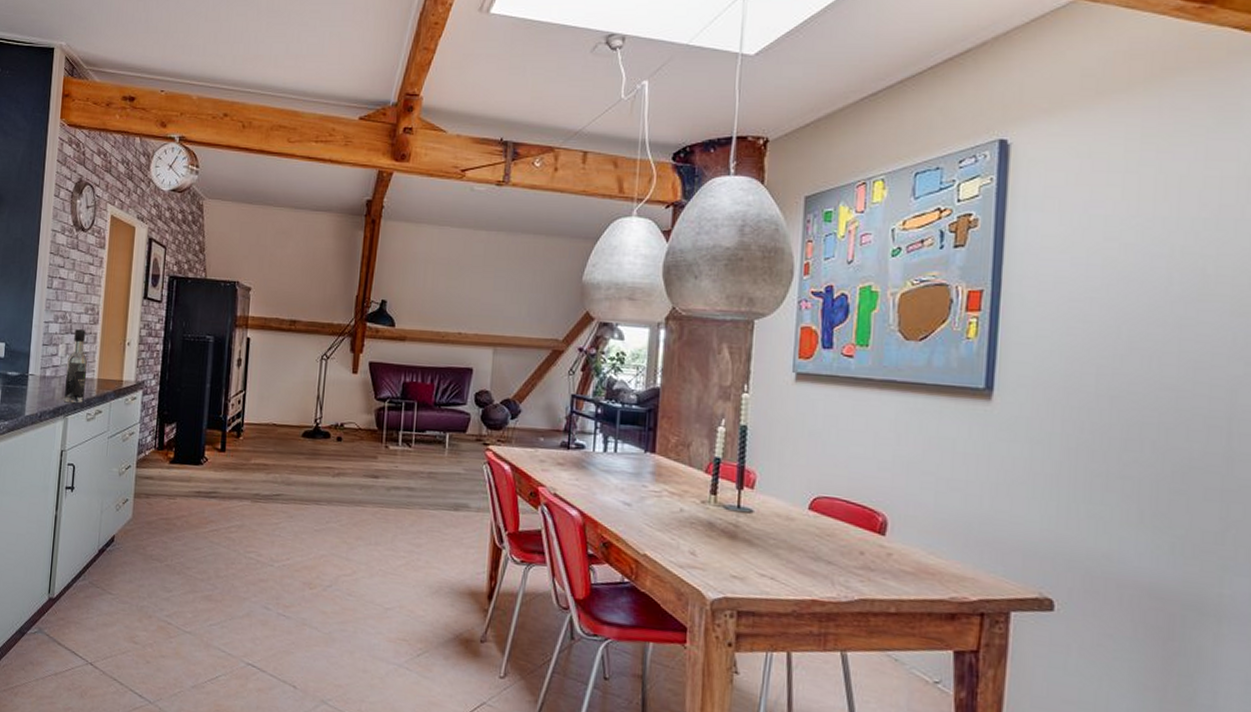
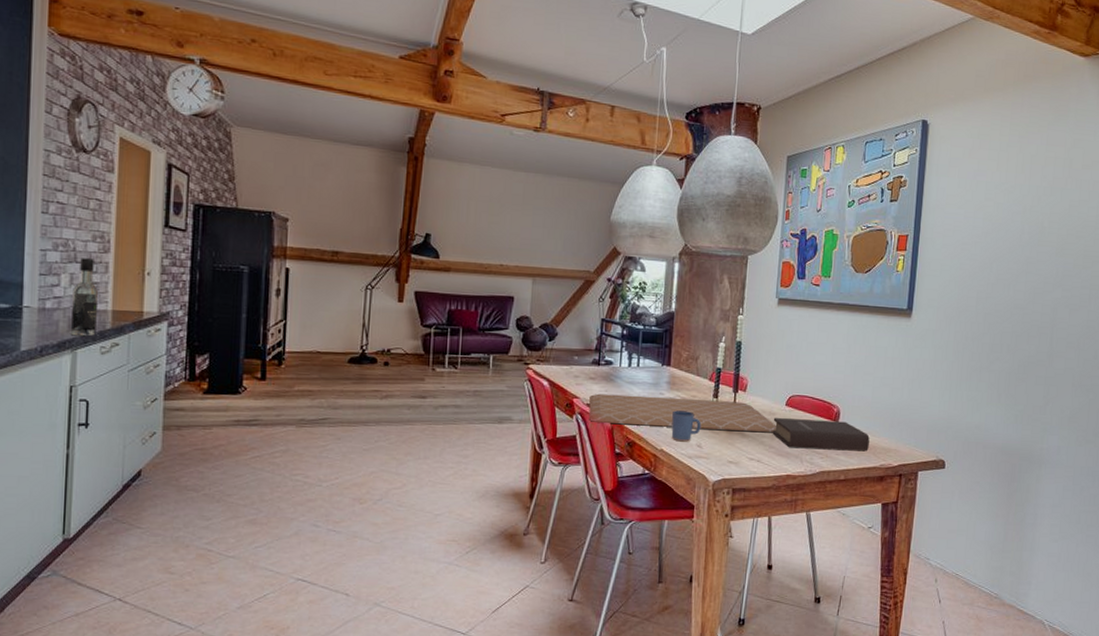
placemat: none [556,482,796,544] -> present [588,393,776,433]
mug: none [657,507,696,547] -> present [671,410,702,442]
book: none [790,524,933,578] -> present [772,418,870,452]

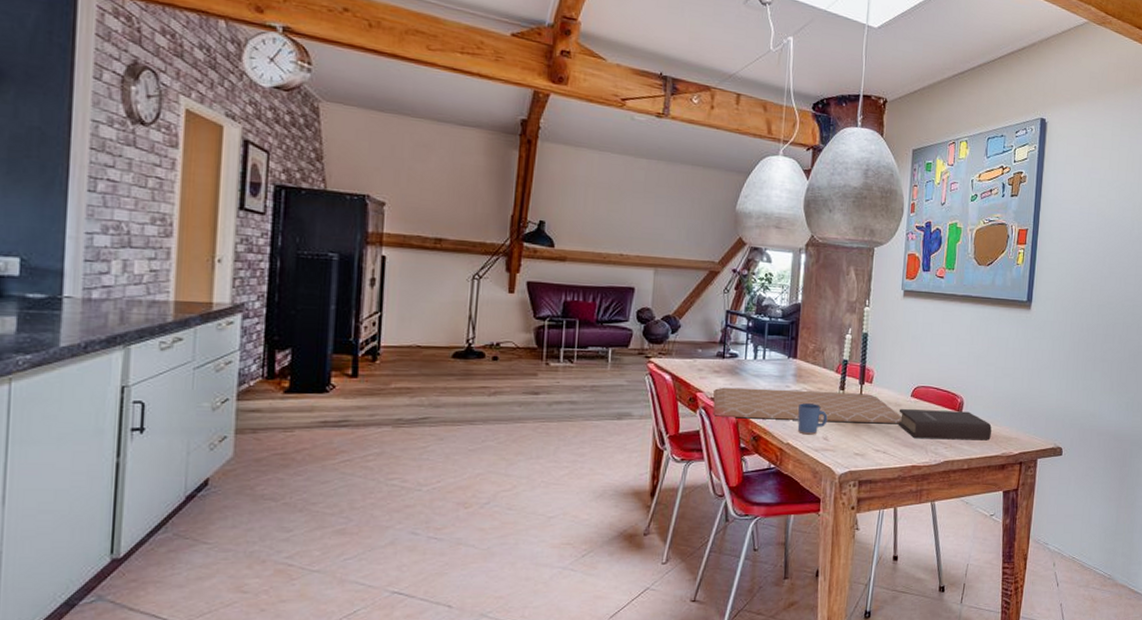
bottle: present [70,258,98,337] -> none [122,242,157,331]

